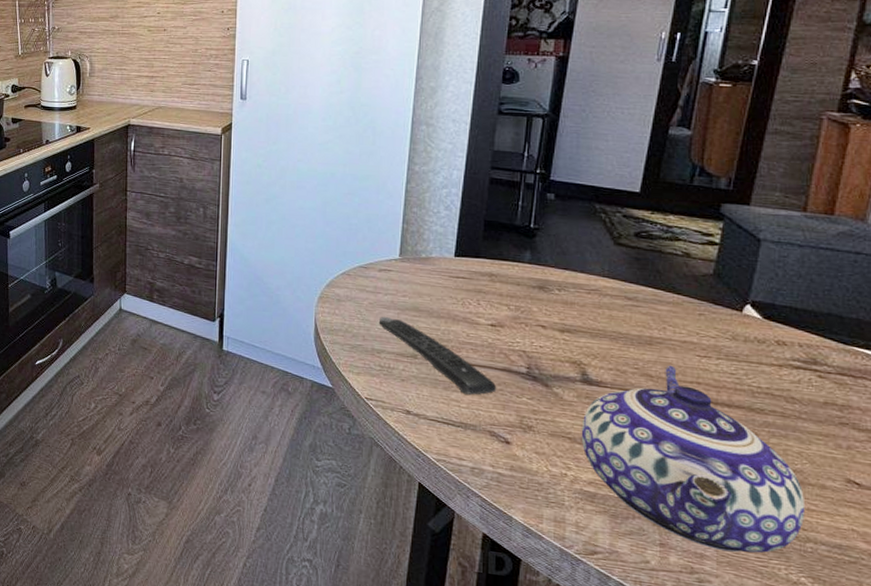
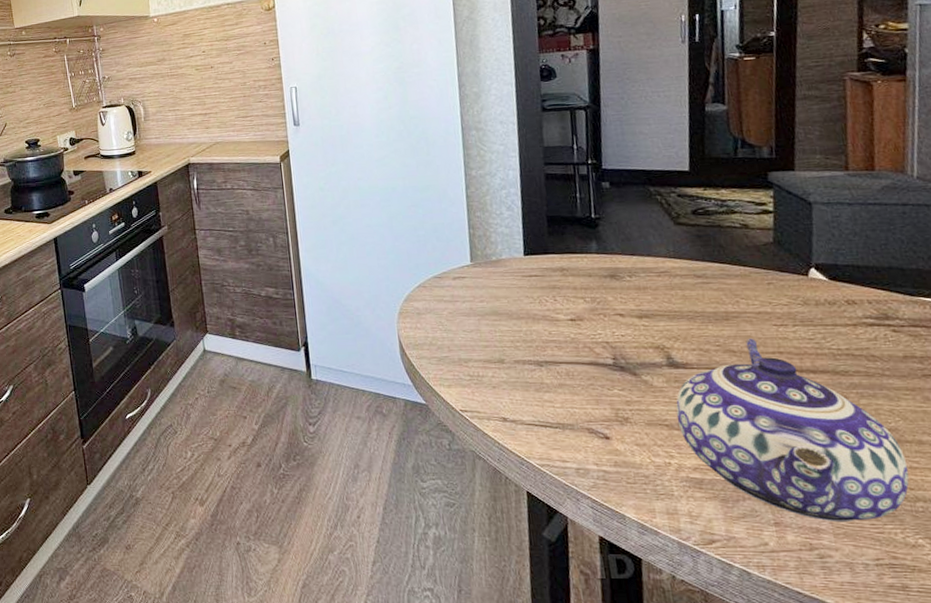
remote control: present [378,316,497,395] -> none [461,324,588,393]

